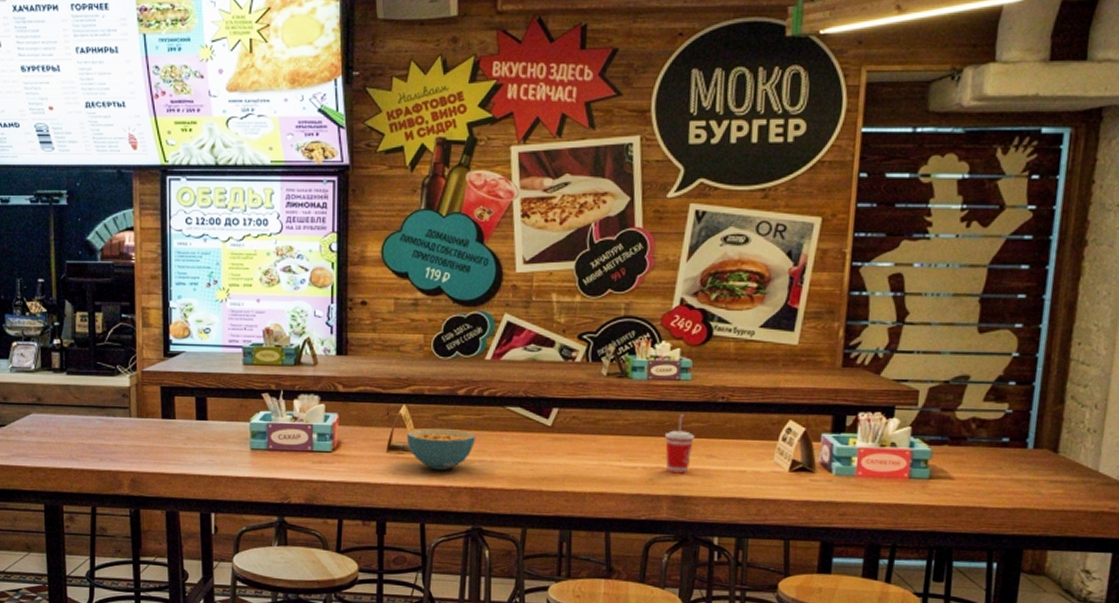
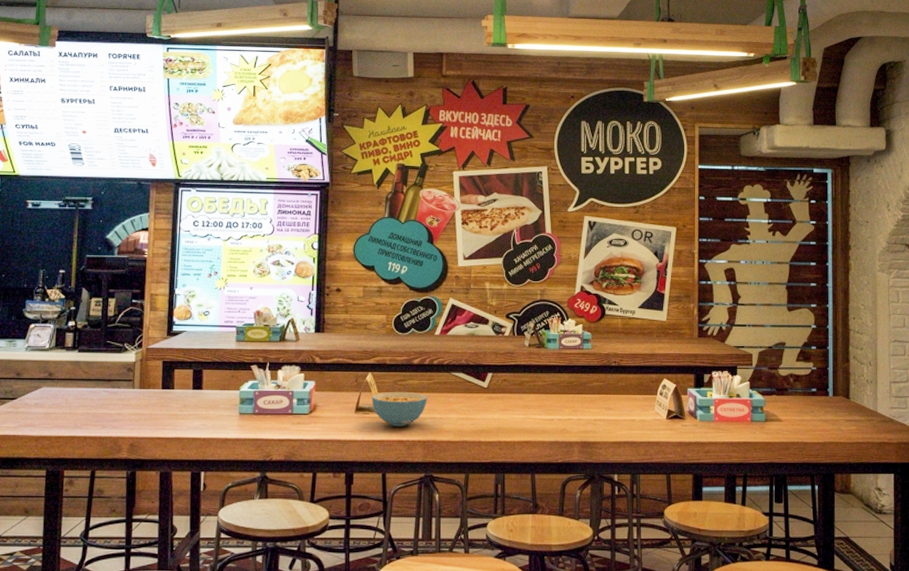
beverage cup: present [664,413,694,474] -> none [573,375,596,424]

